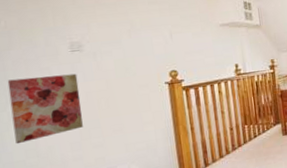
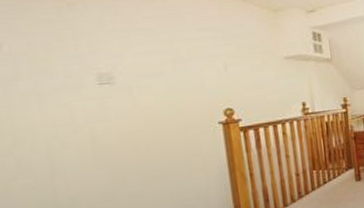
wall art: present [7,73,83,144] -> none [13,111,116,195]

